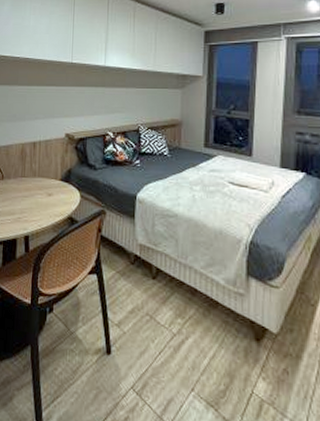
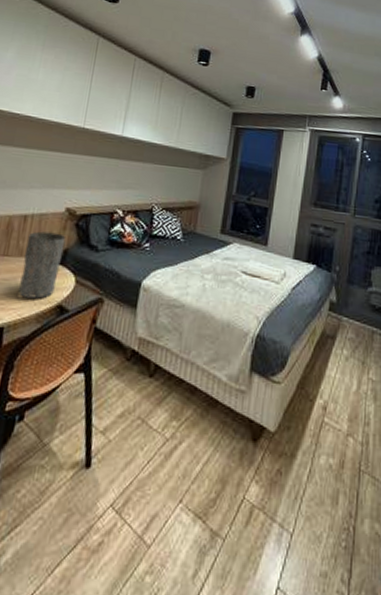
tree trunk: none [37,155,69,212] -> present [18,231,66,299]

